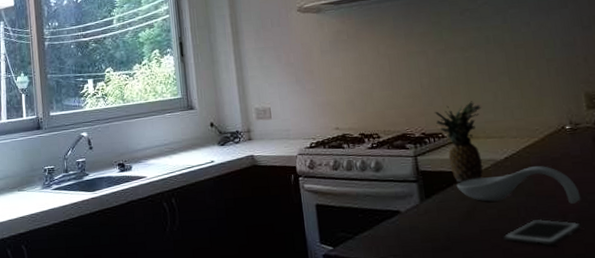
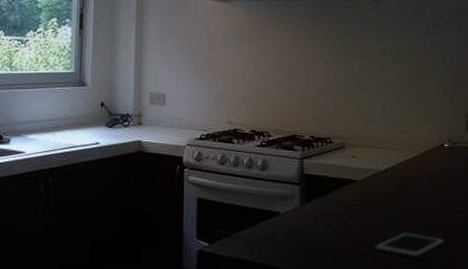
fruit: present [434,101,483,183] -> none [325,109,370,190]
spoon rest: present [456,166,581,204] -> none [336,180,449,220]

